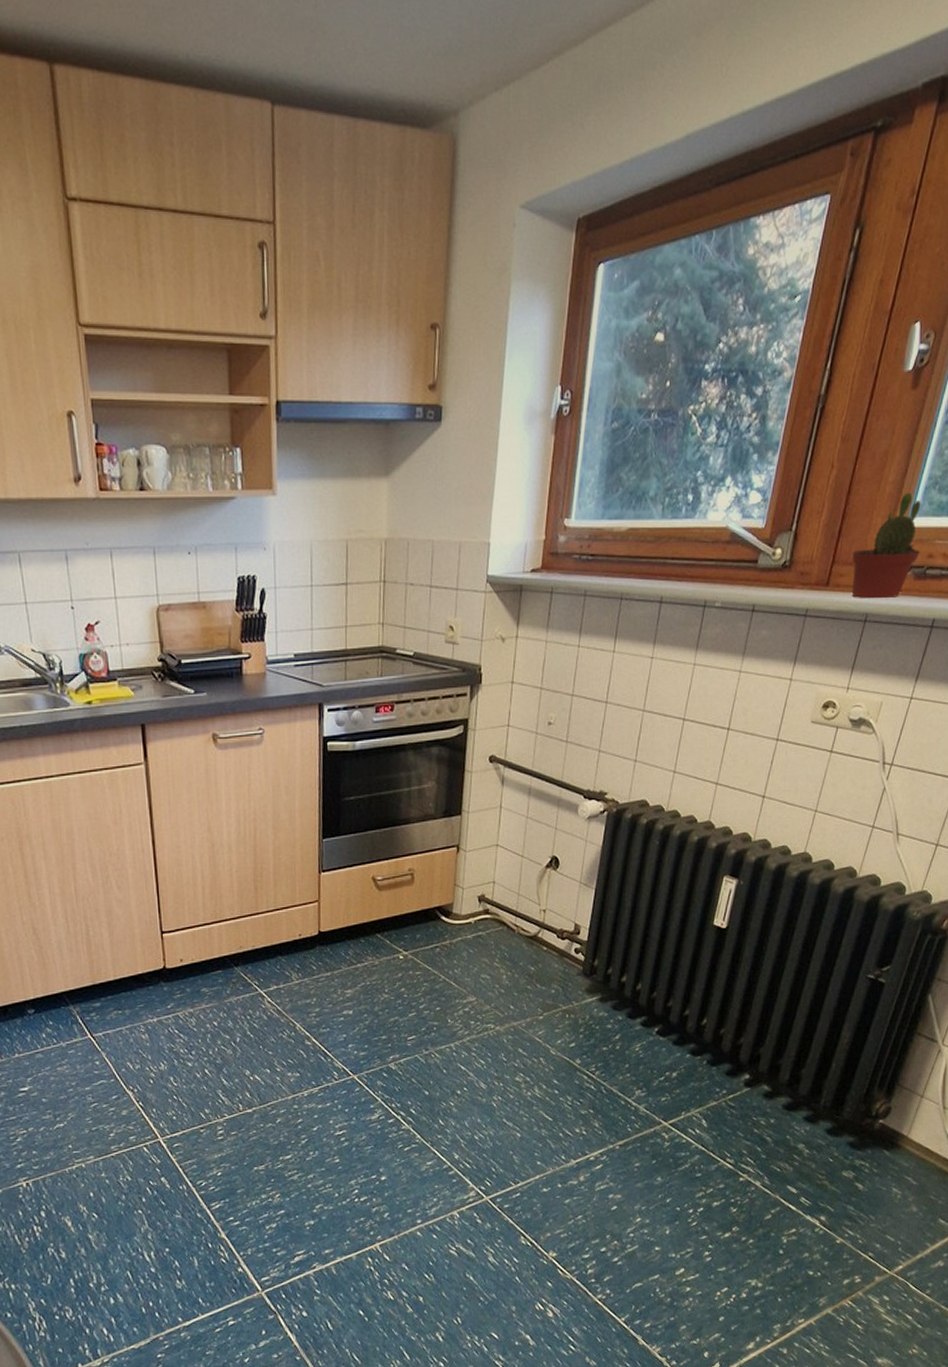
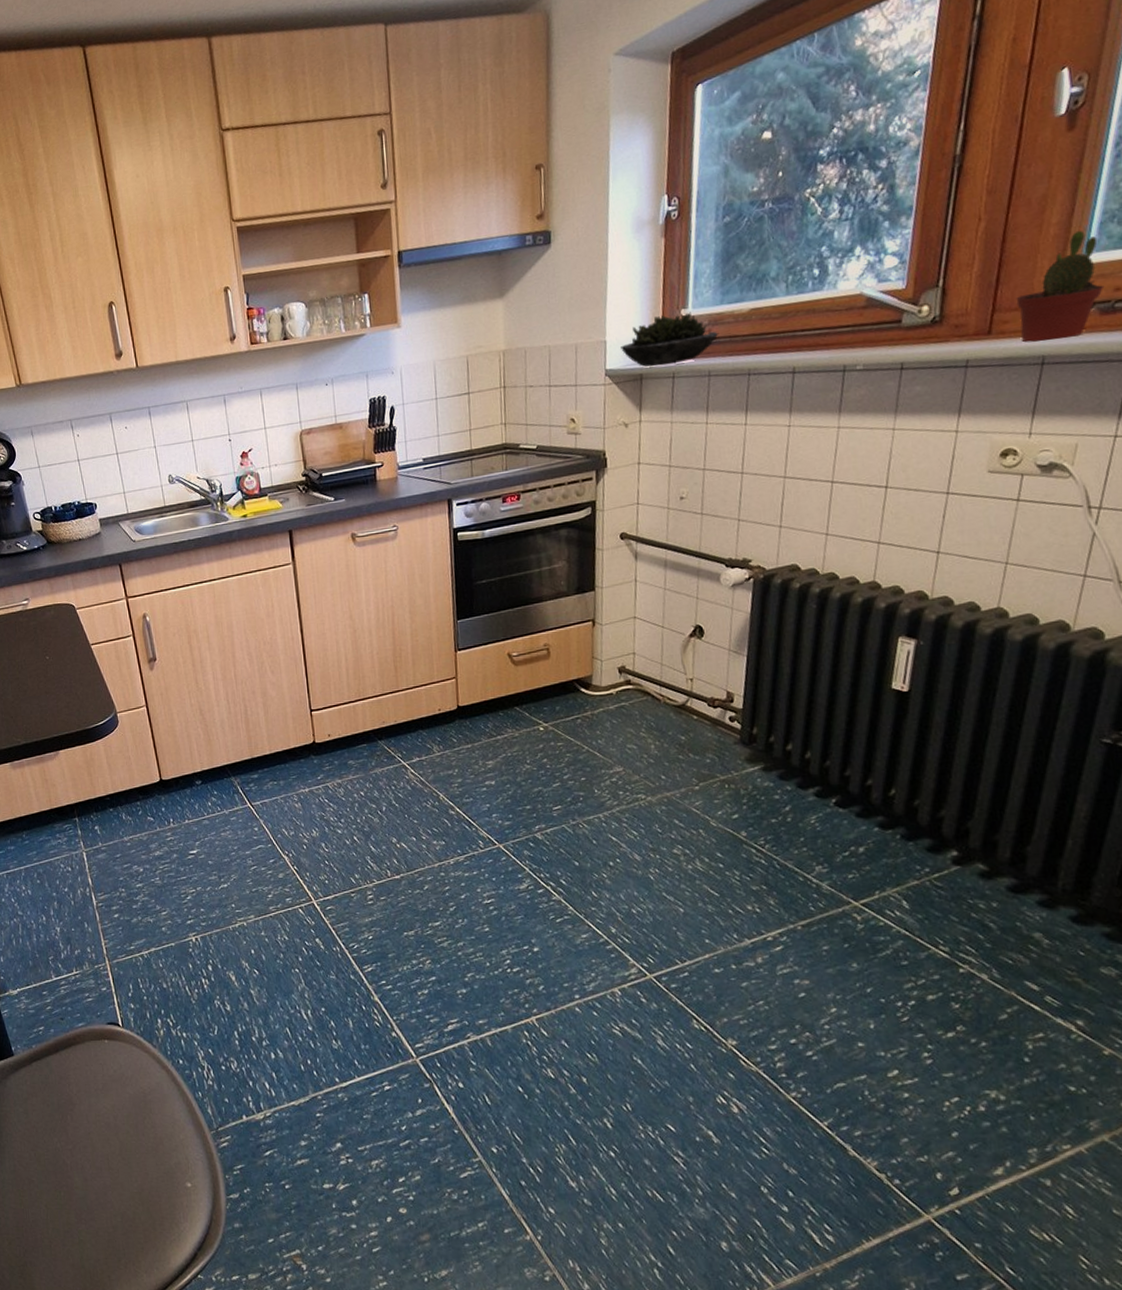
succulent plant: none [504,523,598,578] -> present [620,312,719,367]

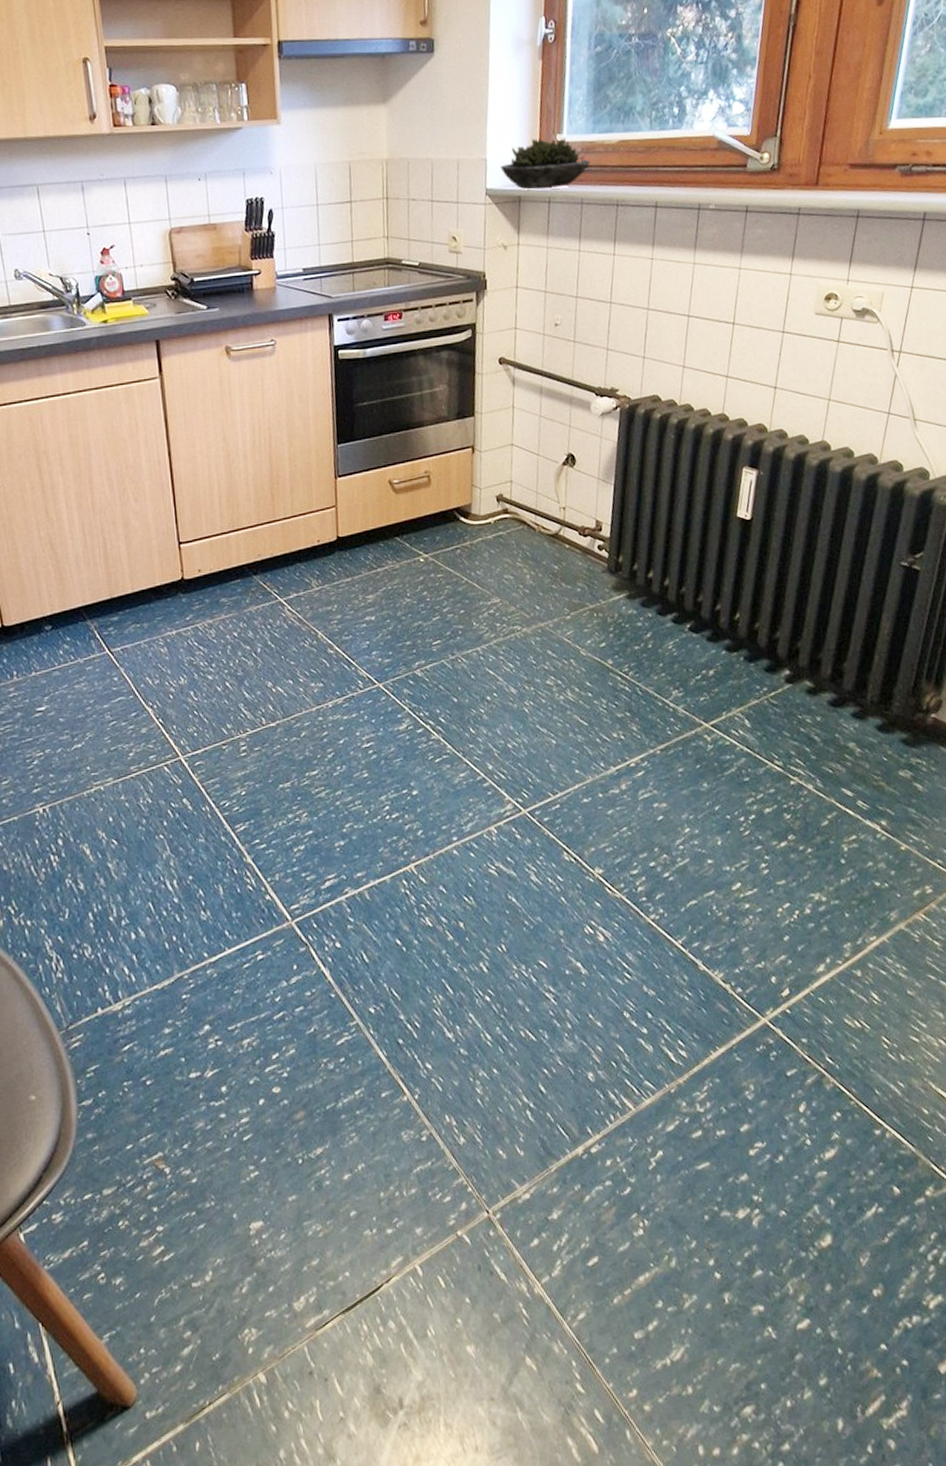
potted cactus: present [1016,230,1105,343] -> none [837,97,905,196]

